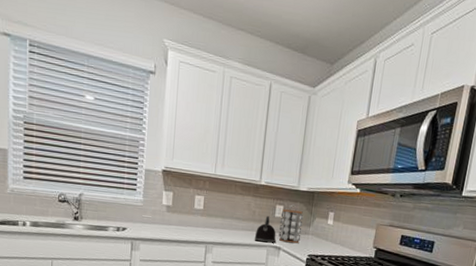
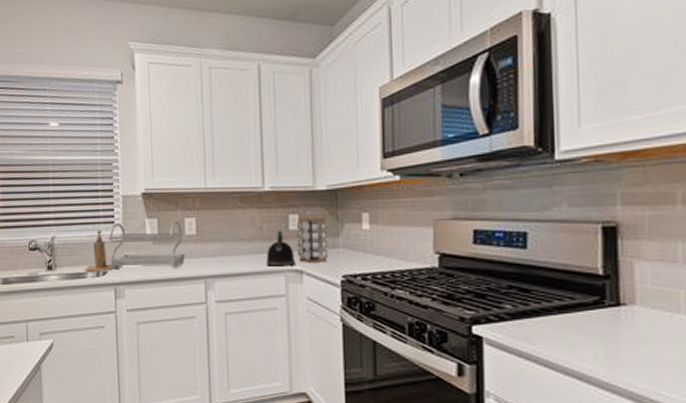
soap dispenser: none [107,194,132,227] -> present [85,230,113,272]
dish rack: none [129,190,193,234] -> present [108,221,186,270]

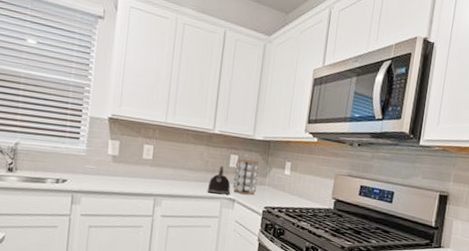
soap dispenser: present [85,230,113,272] -> none [45,143,73,179]
dish rack: present [108,221,186,270] -> none [70,139,141,186]

